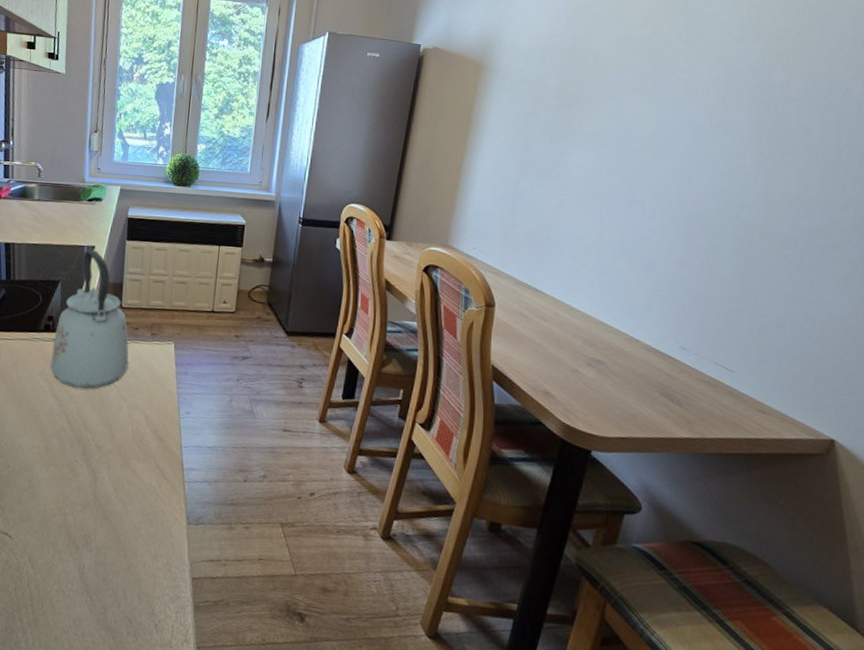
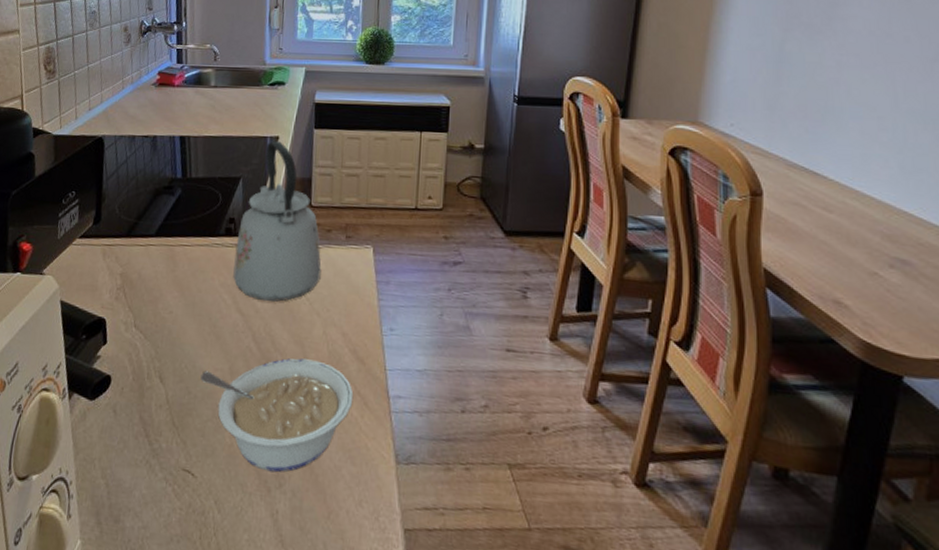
legume: none [19,437,153,534] -> present [200,358,354,473]

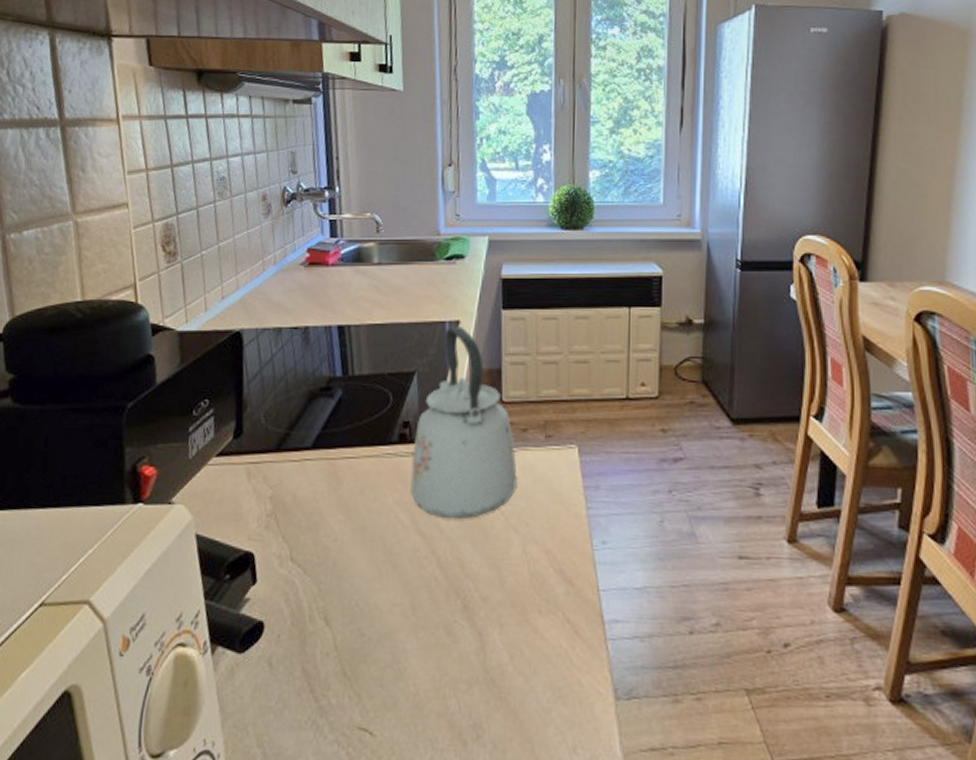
legume: present [200,358,354,473] -> none [375,584,562,722]

